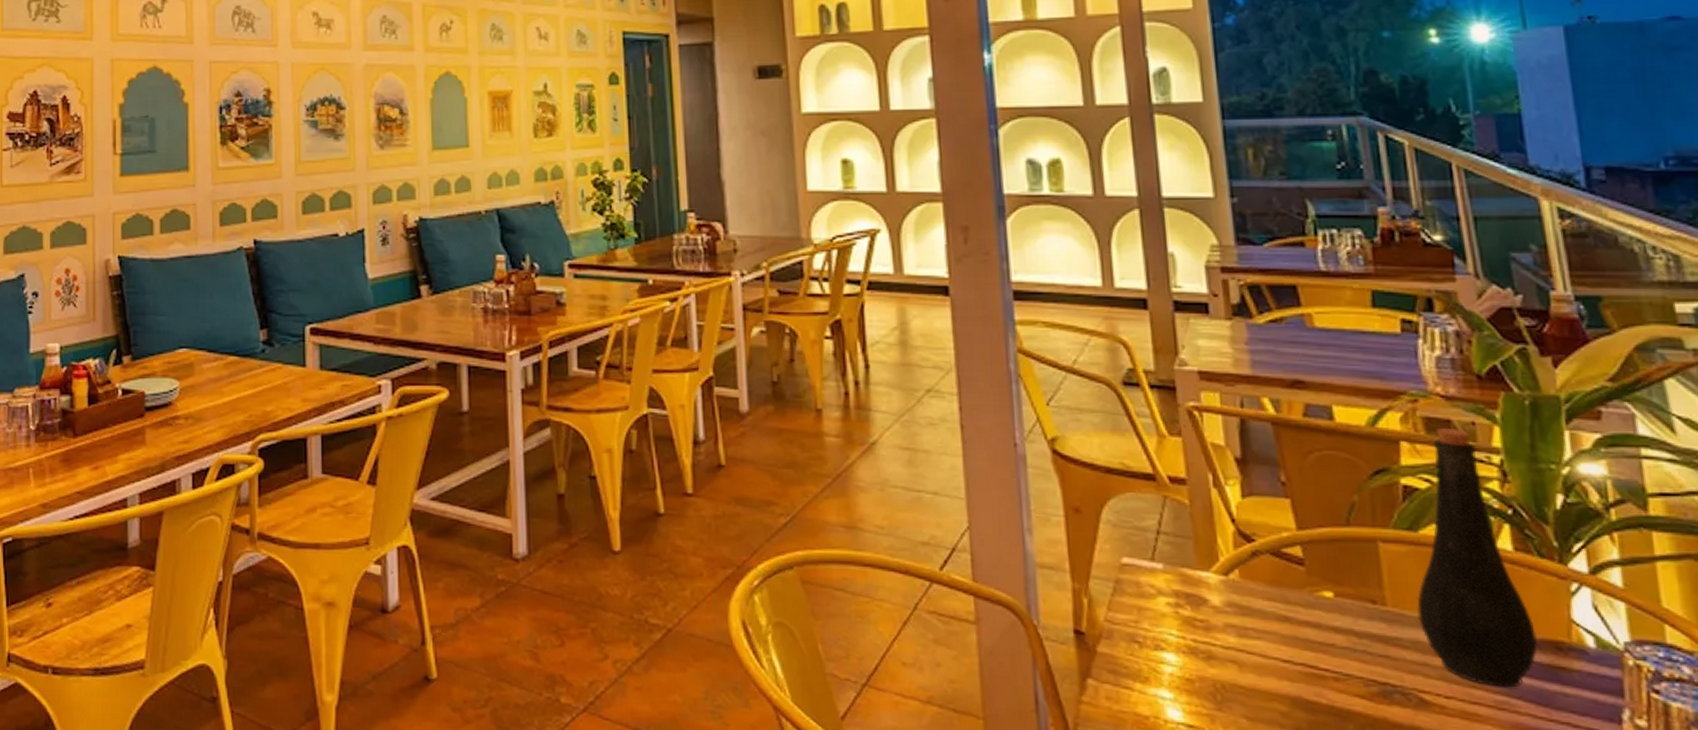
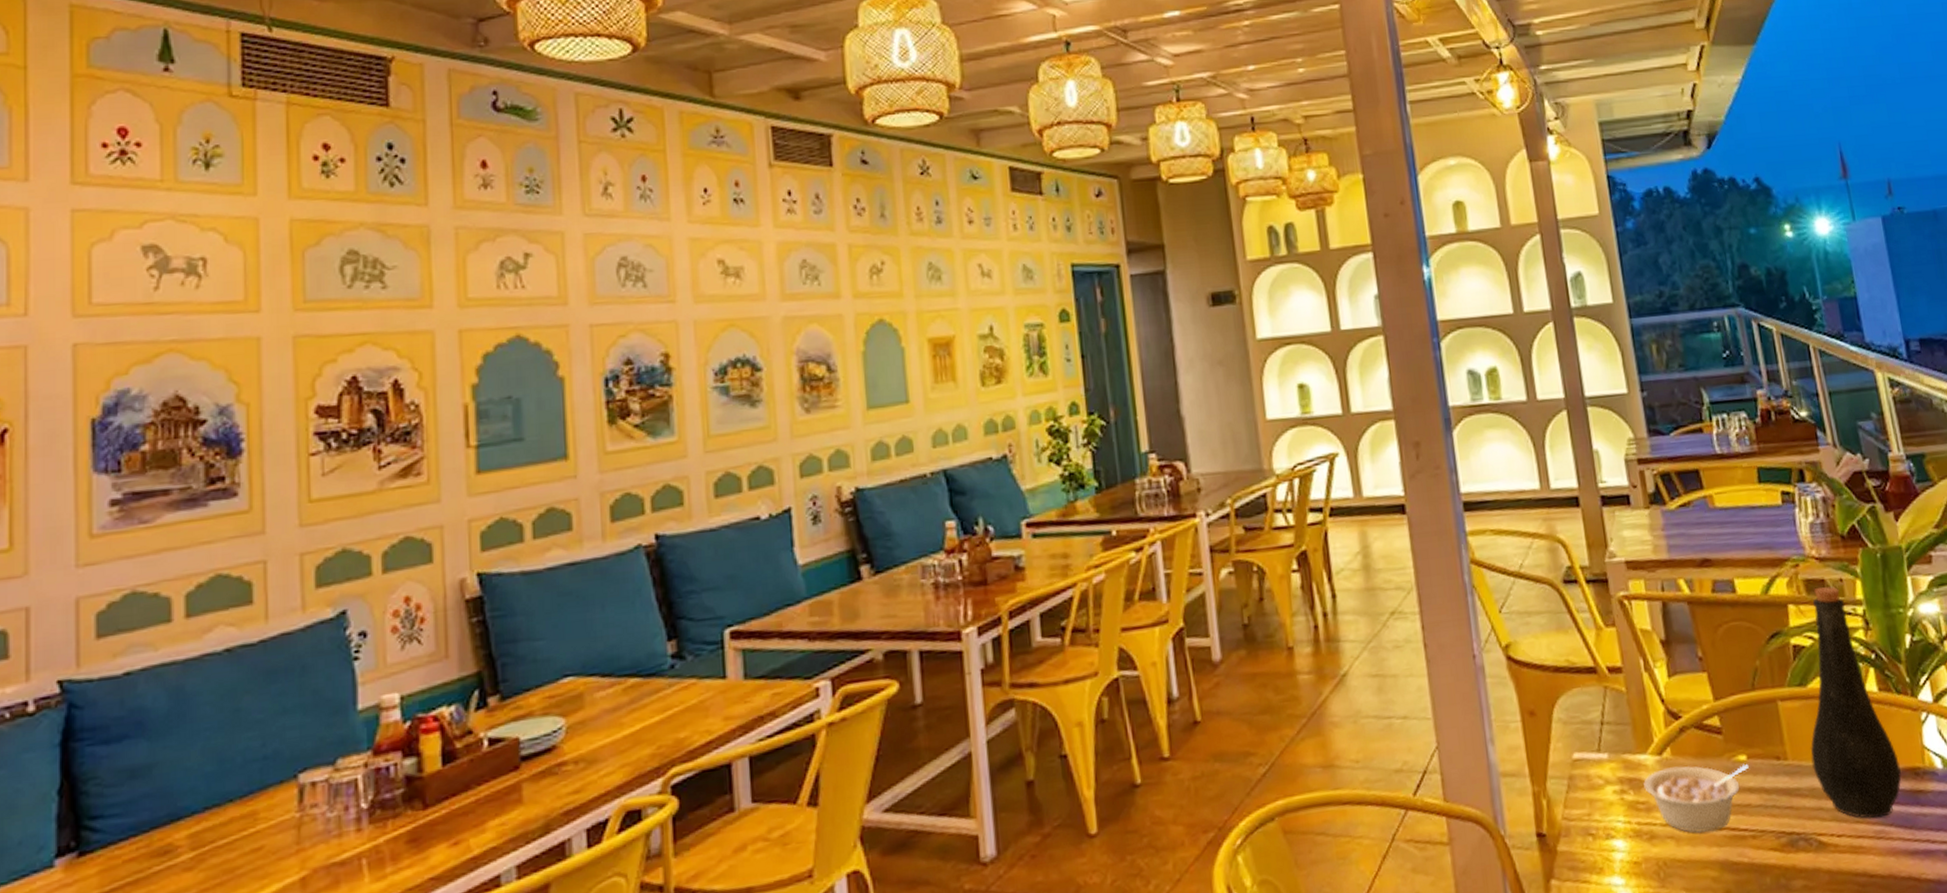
legume: none [1204,590,1337,665] -> present [1643,764,1750,834]

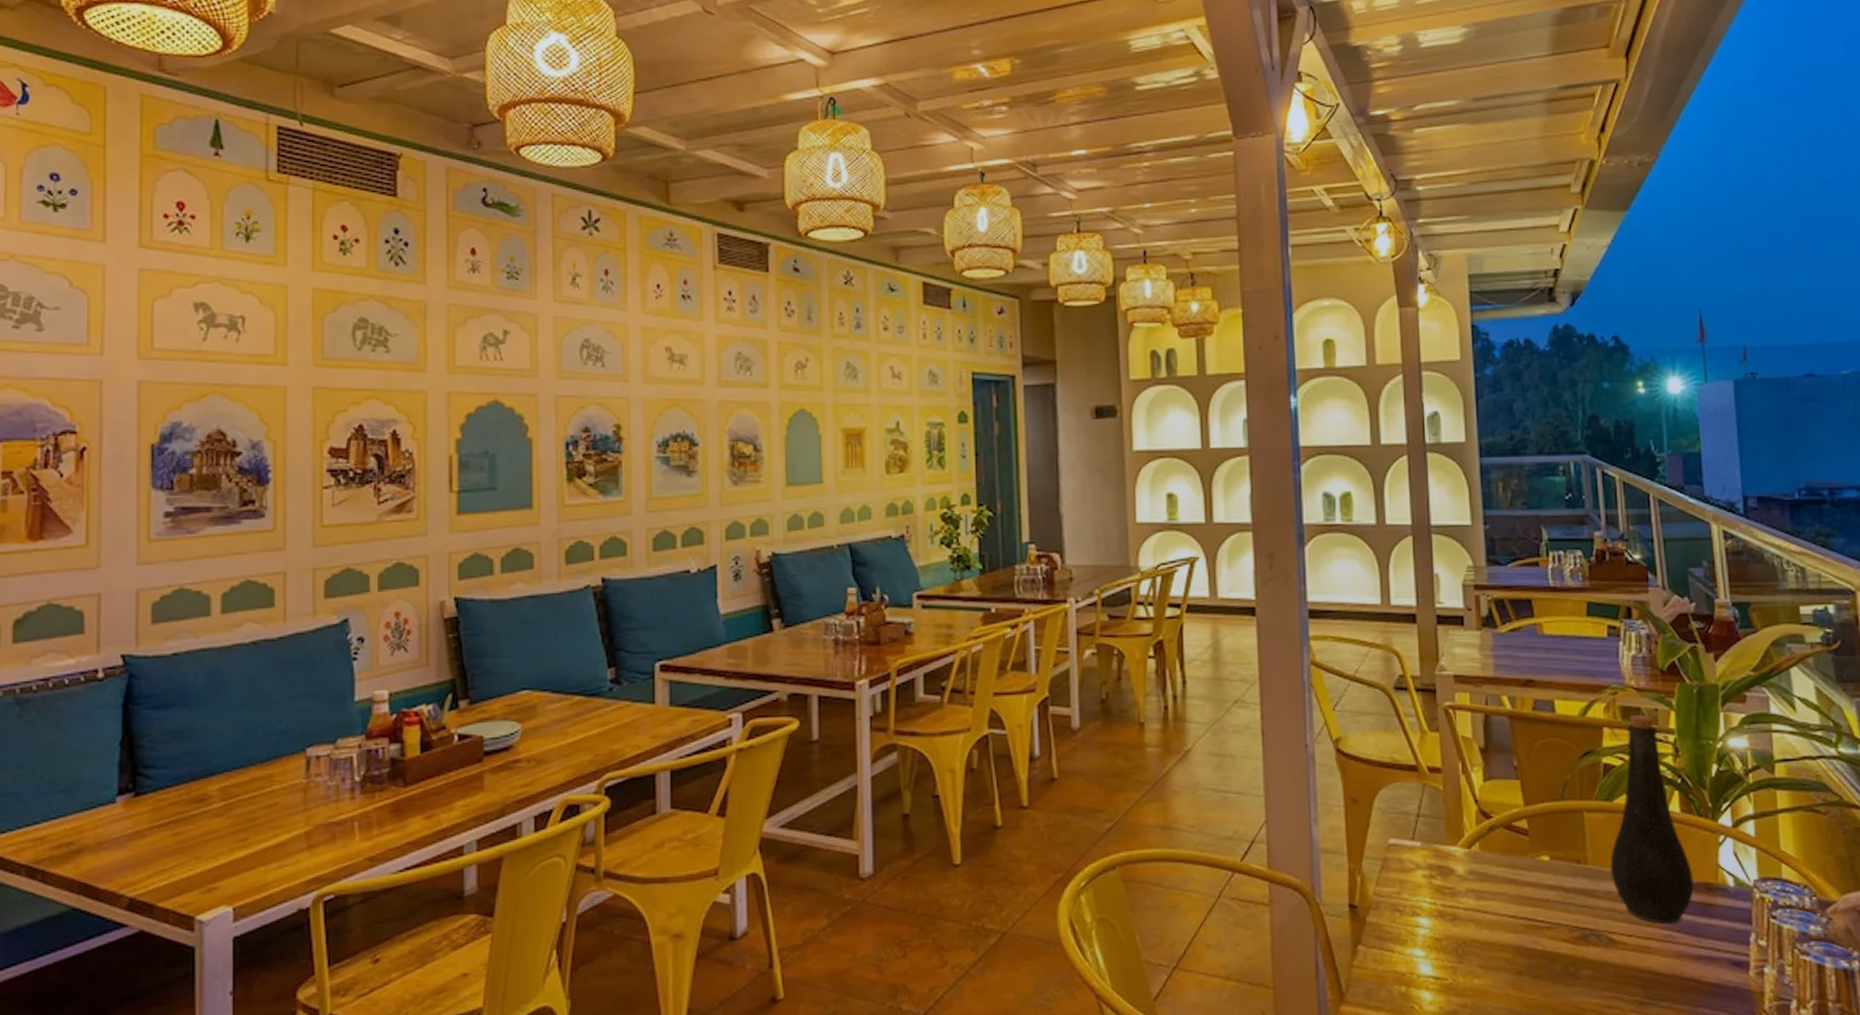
legume: present [1643,764,1750,834] -> none [1451,860,1552,920]

